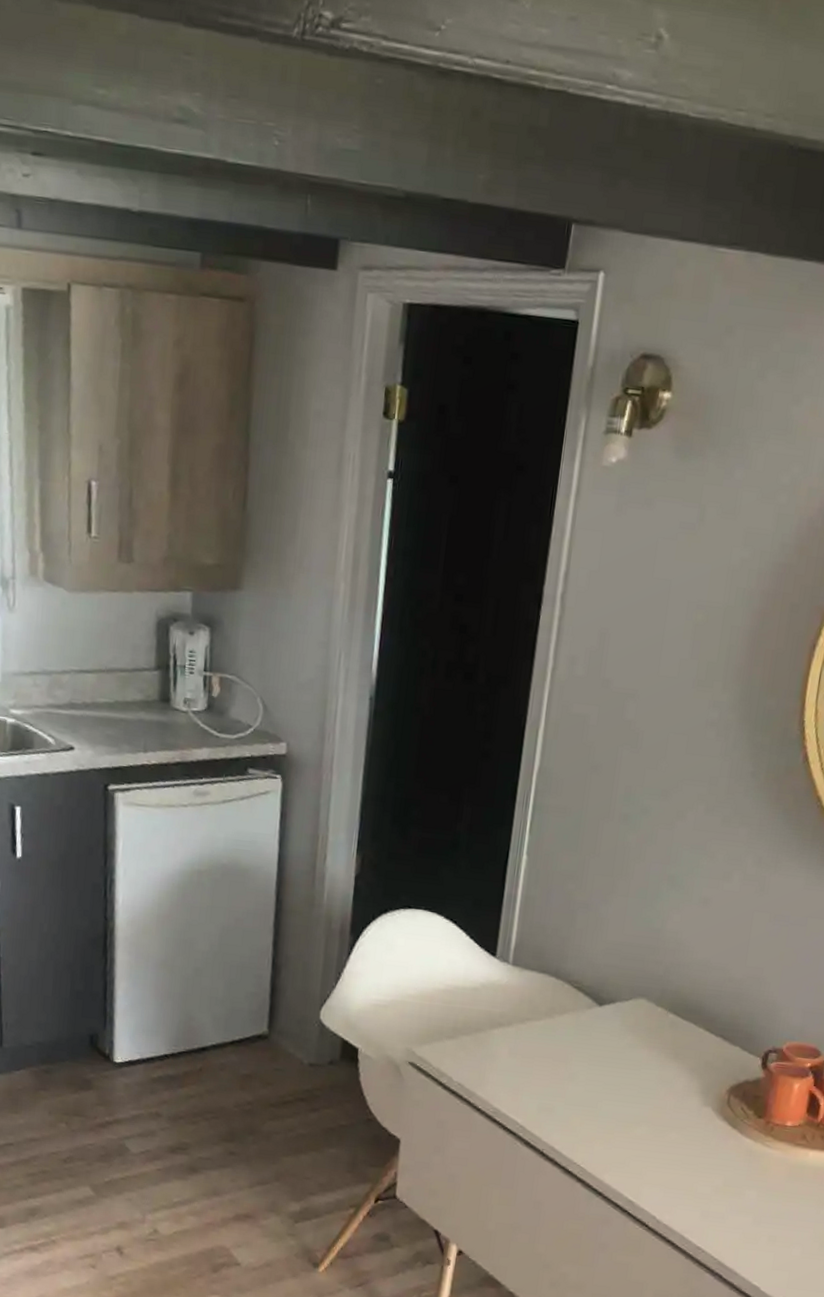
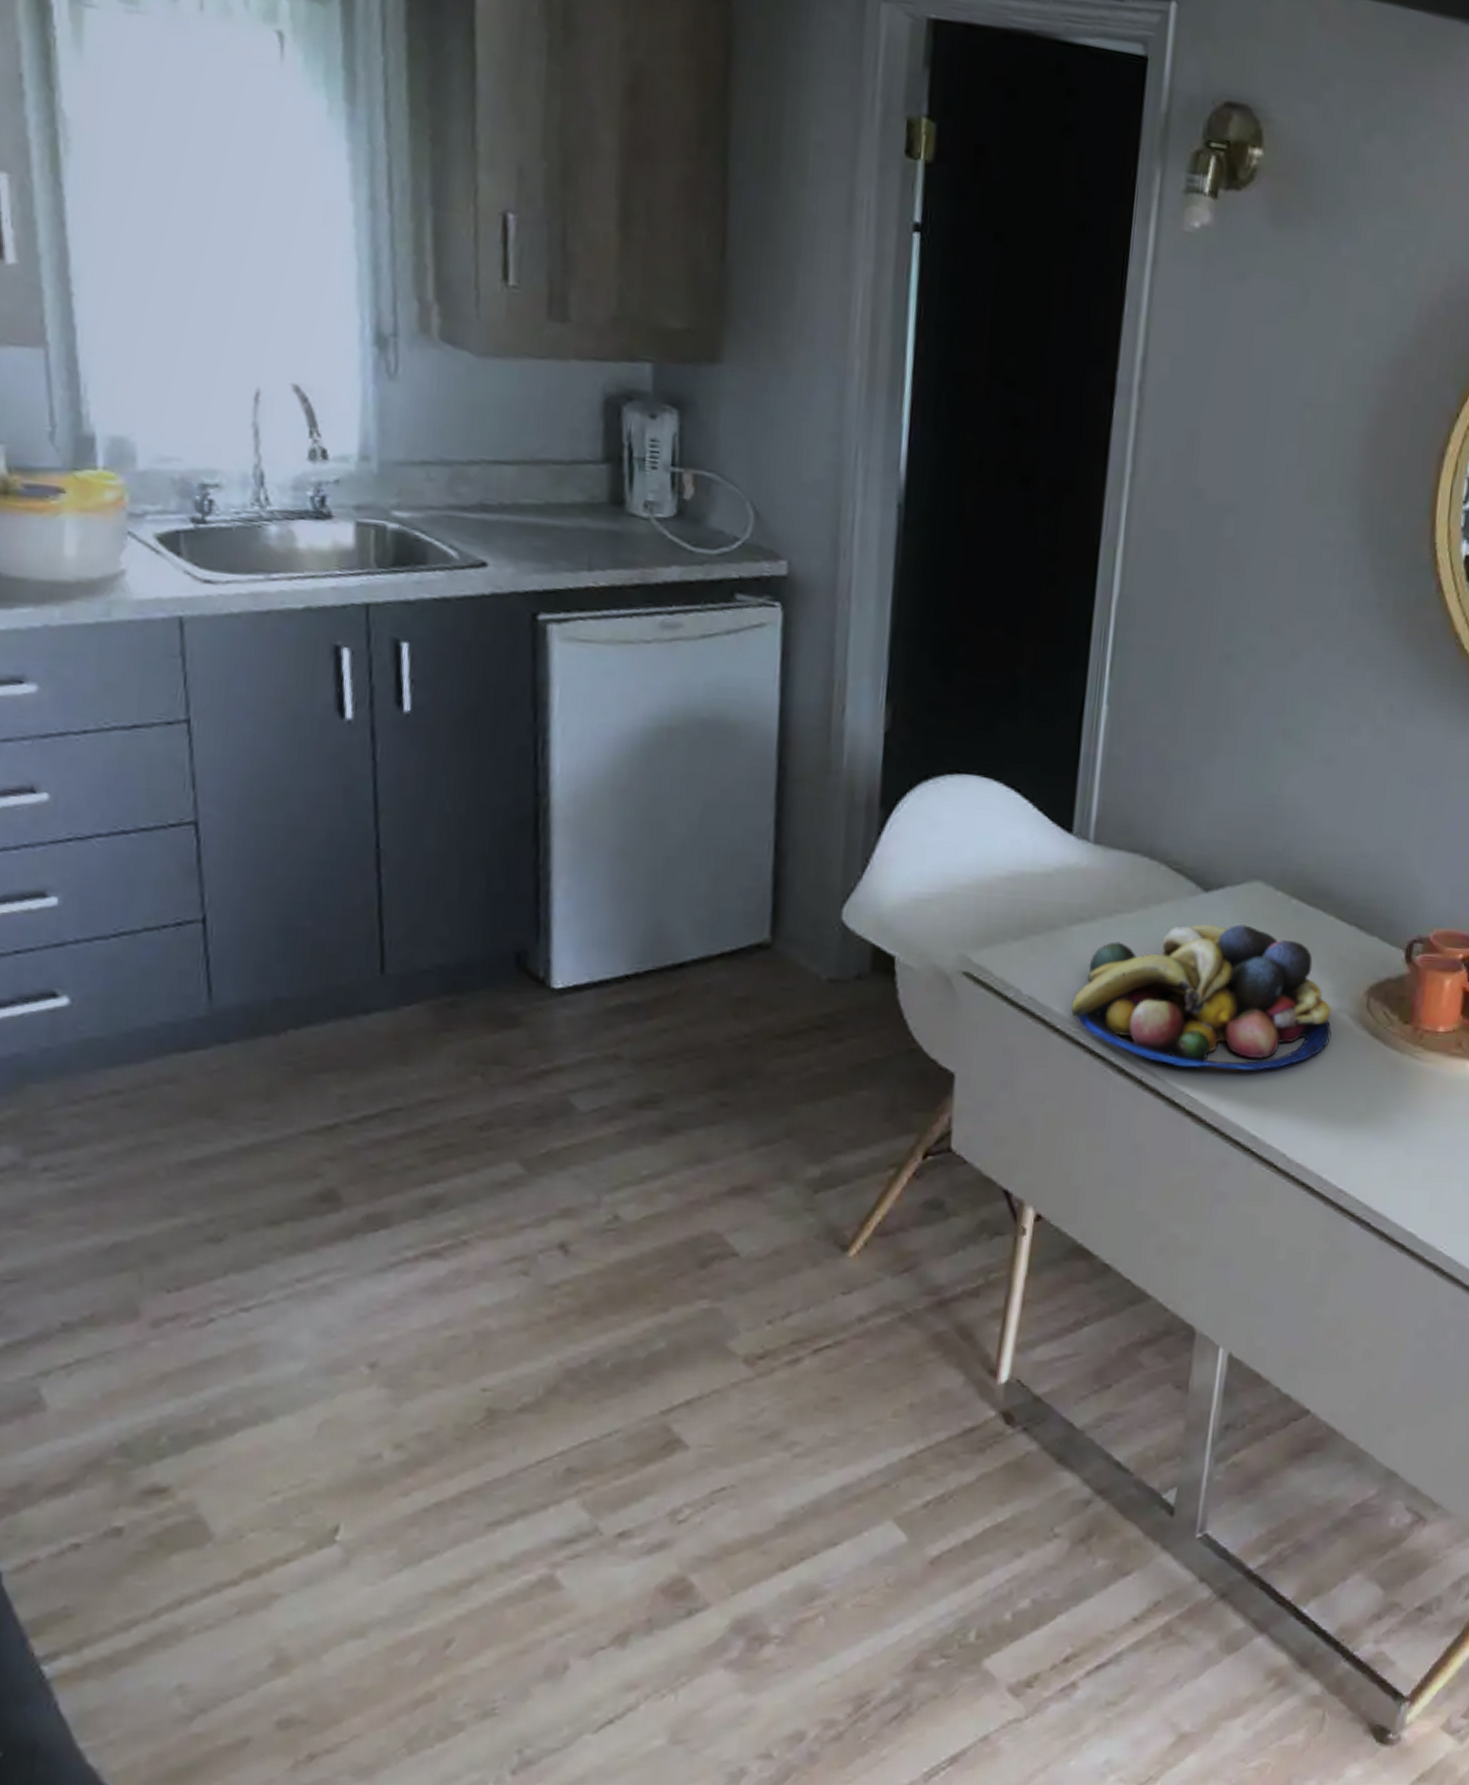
fruit bowl: none [490,1031,699,1150] -> present [1070,924,1332,1071]

